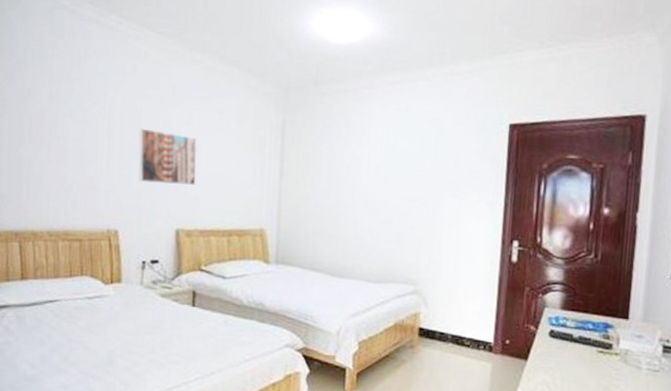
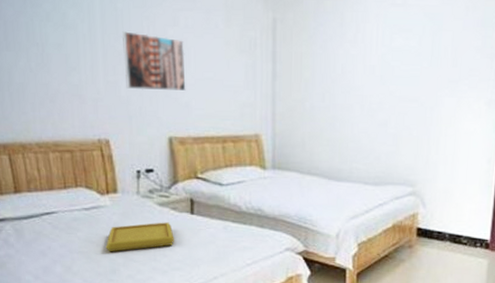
serving tray: none [105,313,174,343] -> present [106,222,174,252]

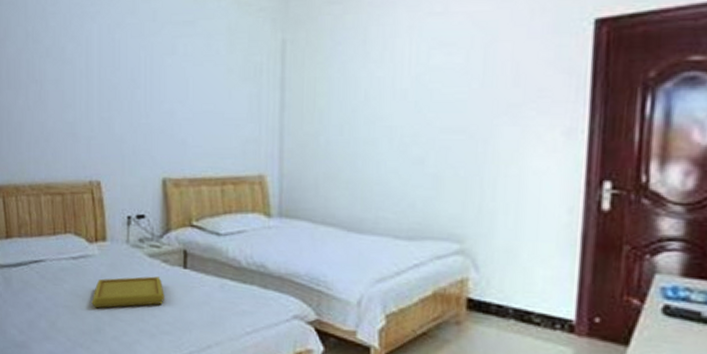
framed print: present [121,30,186,91] -> none [118,62,183,127]

